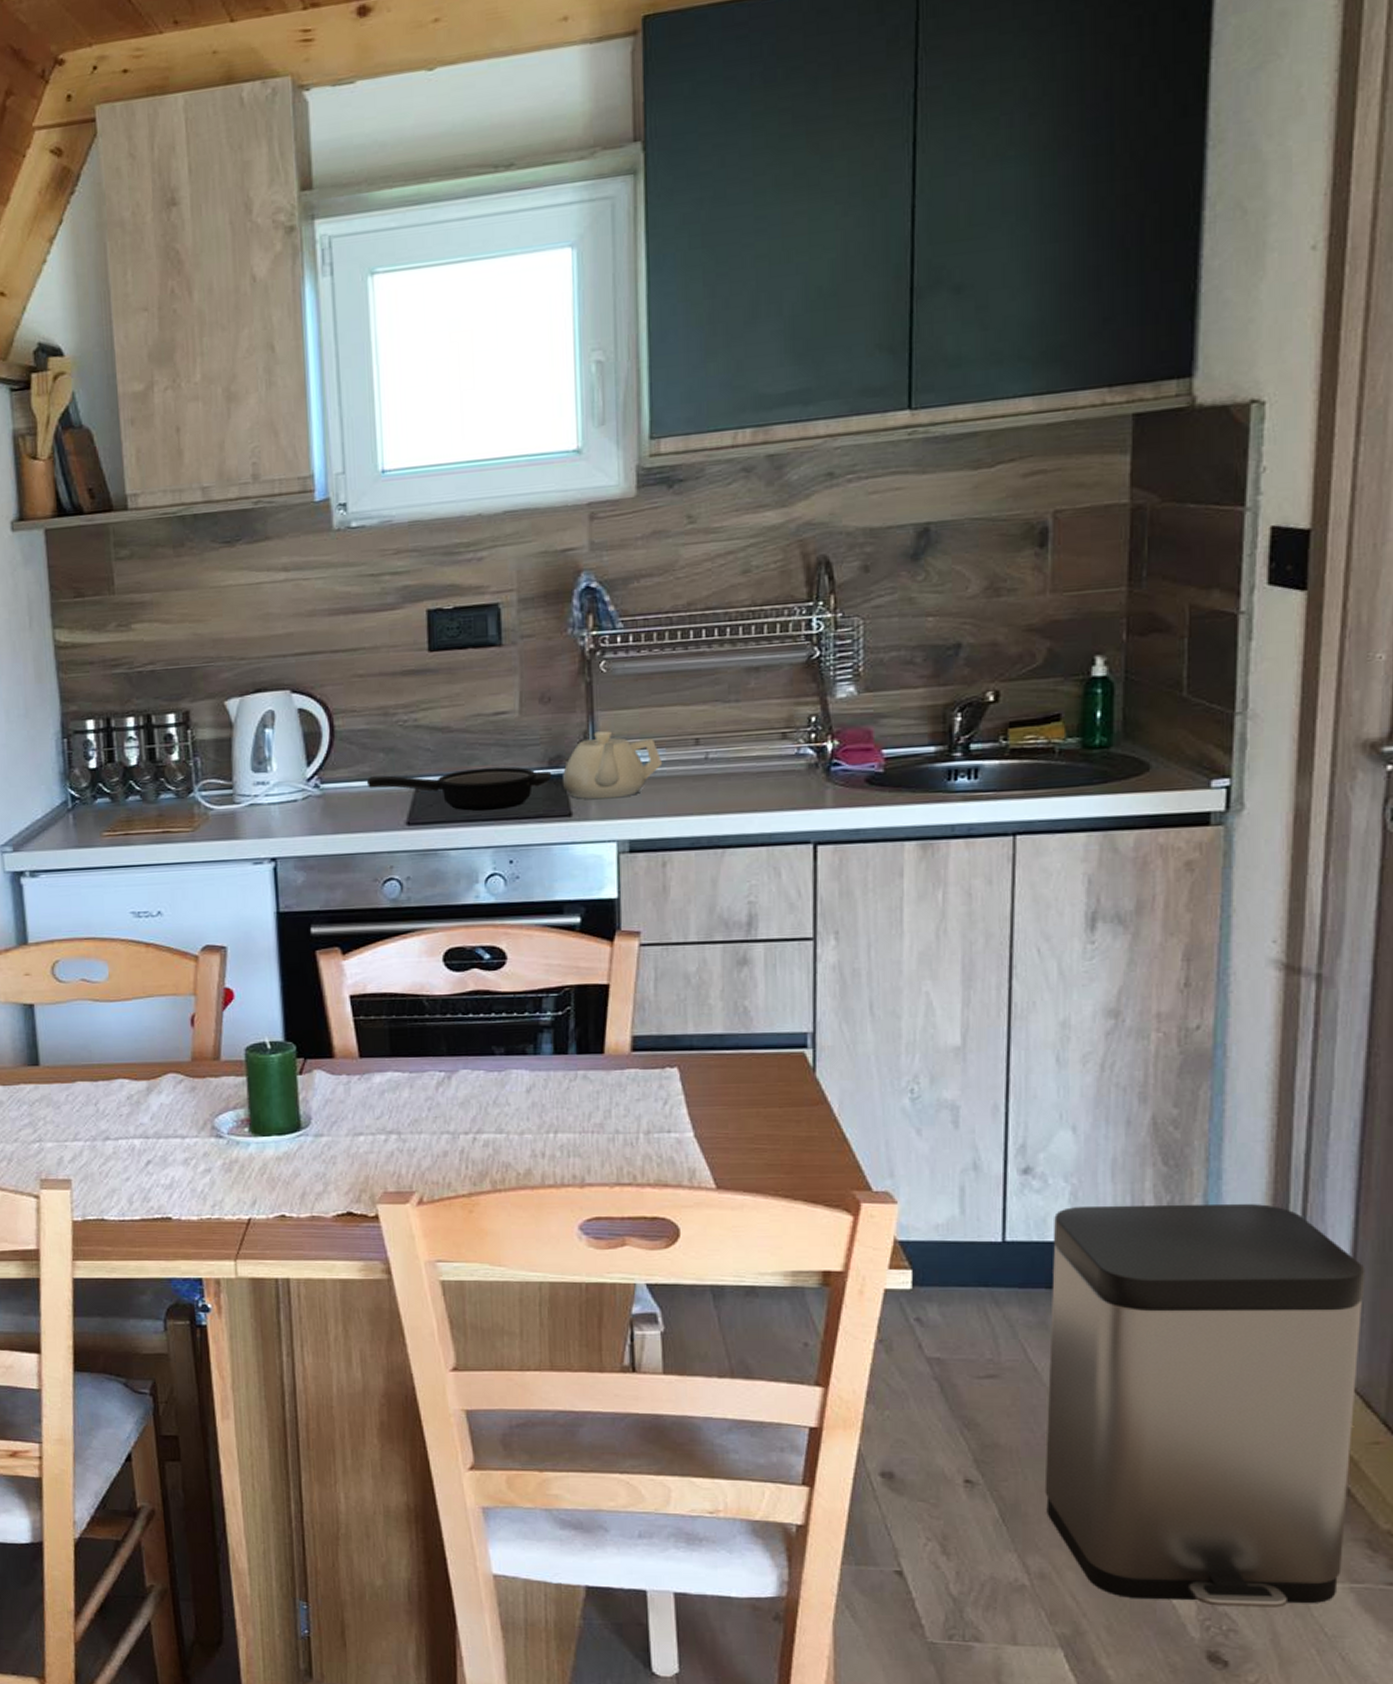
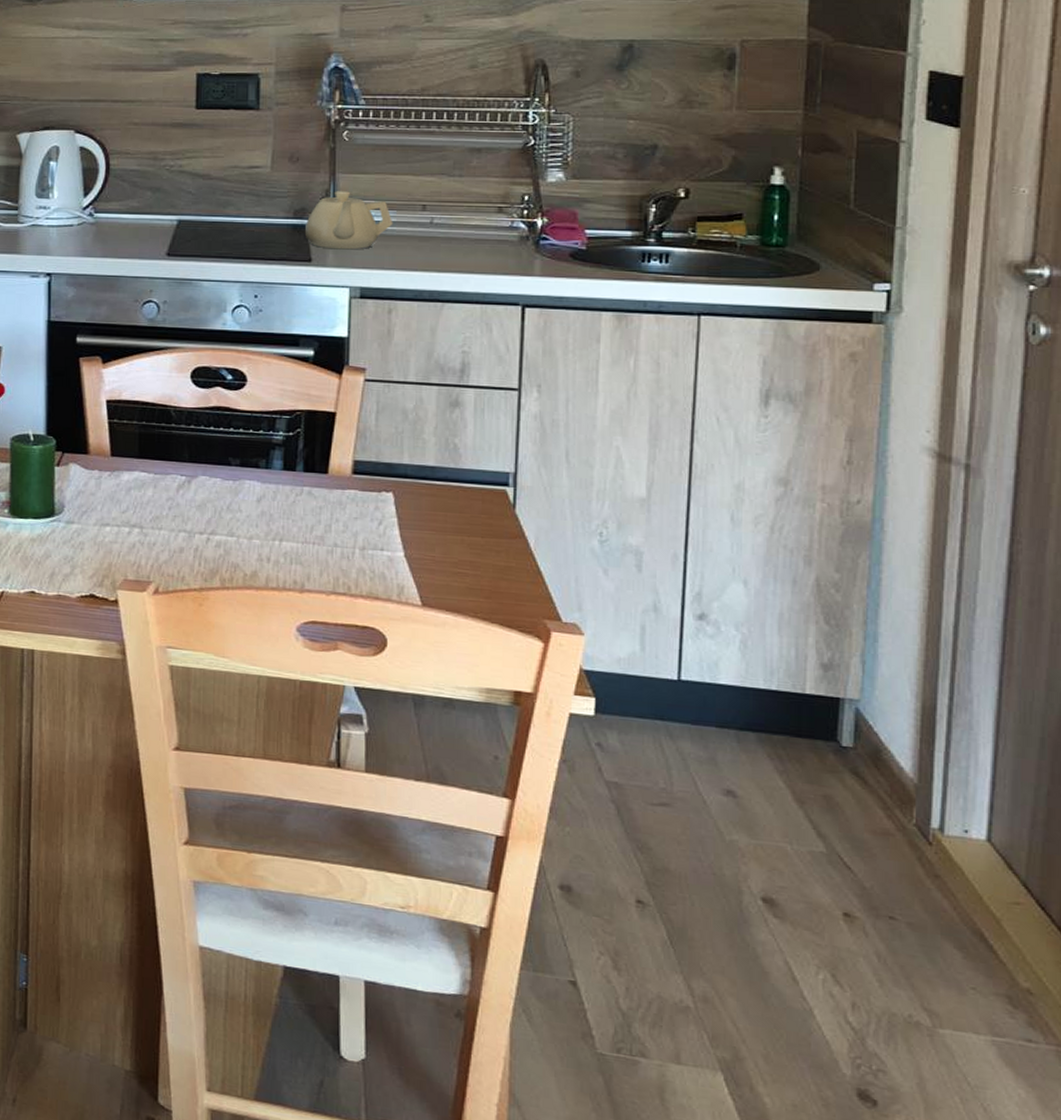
frying pan: present [366,767,552,811] -> none [134,211,296,251]
pedal bin: present [1044,1204,1365,1608] -> none [710,654,1008,1053]

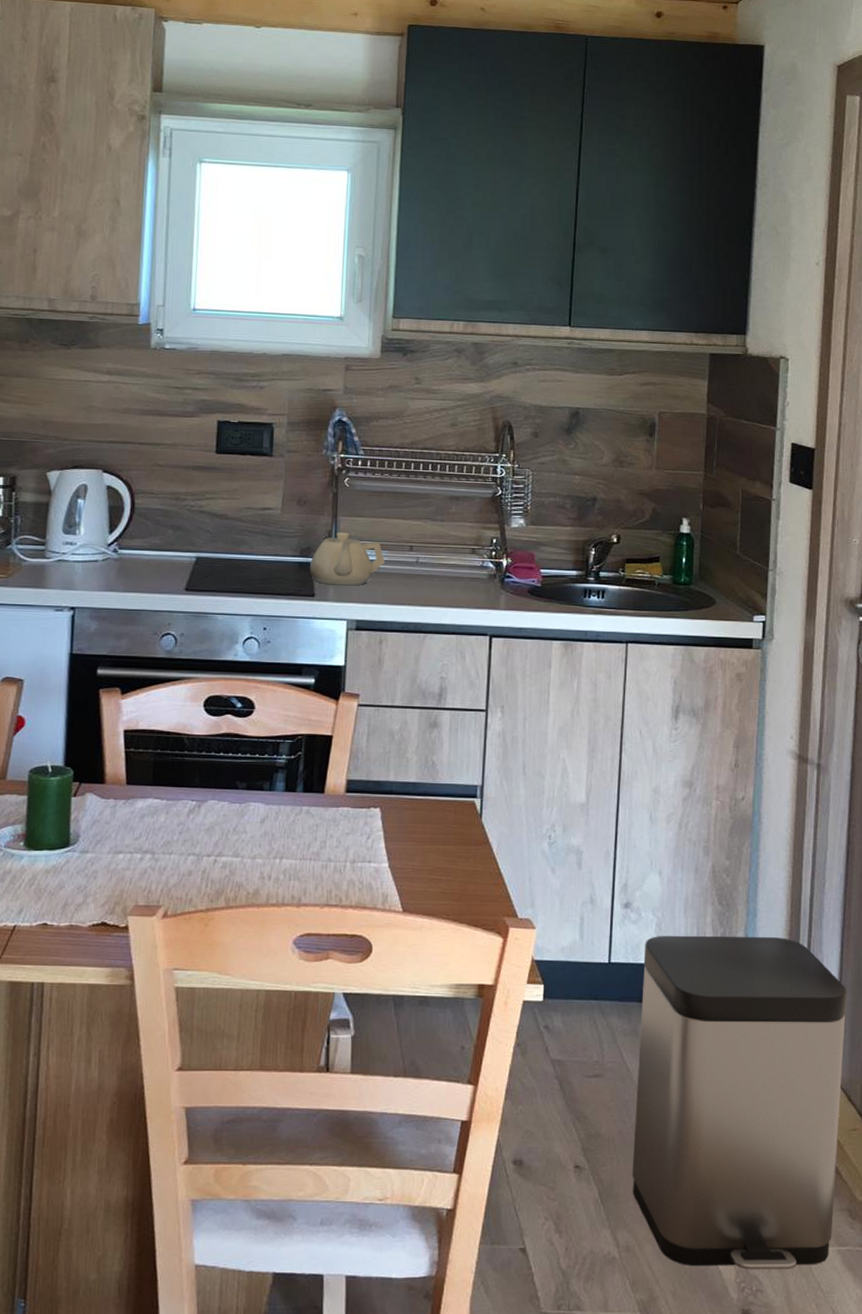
pedal bin: none [710,654,1008,1053] -> present [632,935,847,1270]

